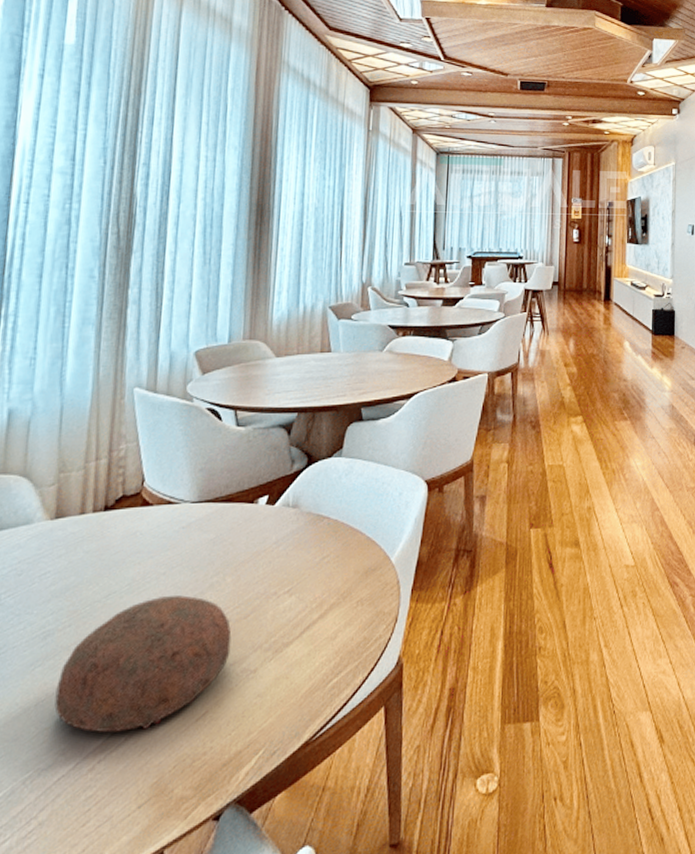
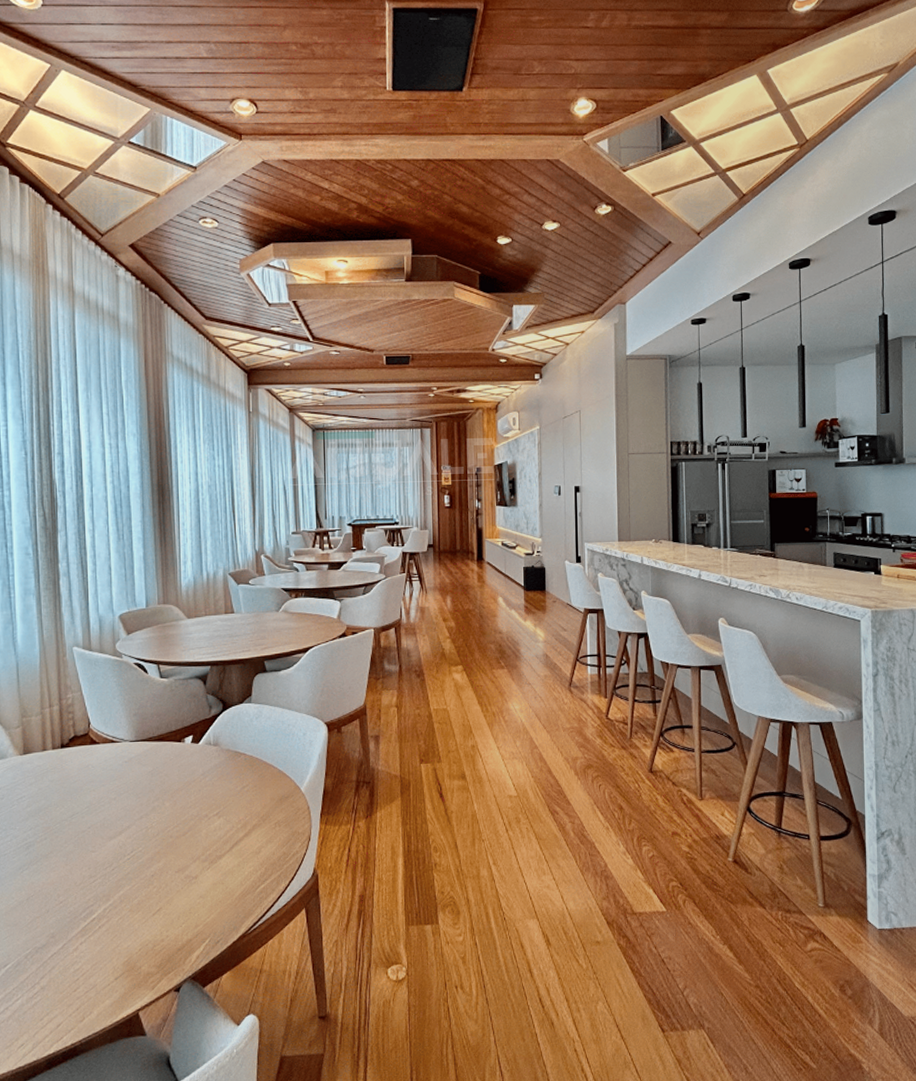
decorative bowl: present [54,595,232,733] -> none [41,816,175,922]

